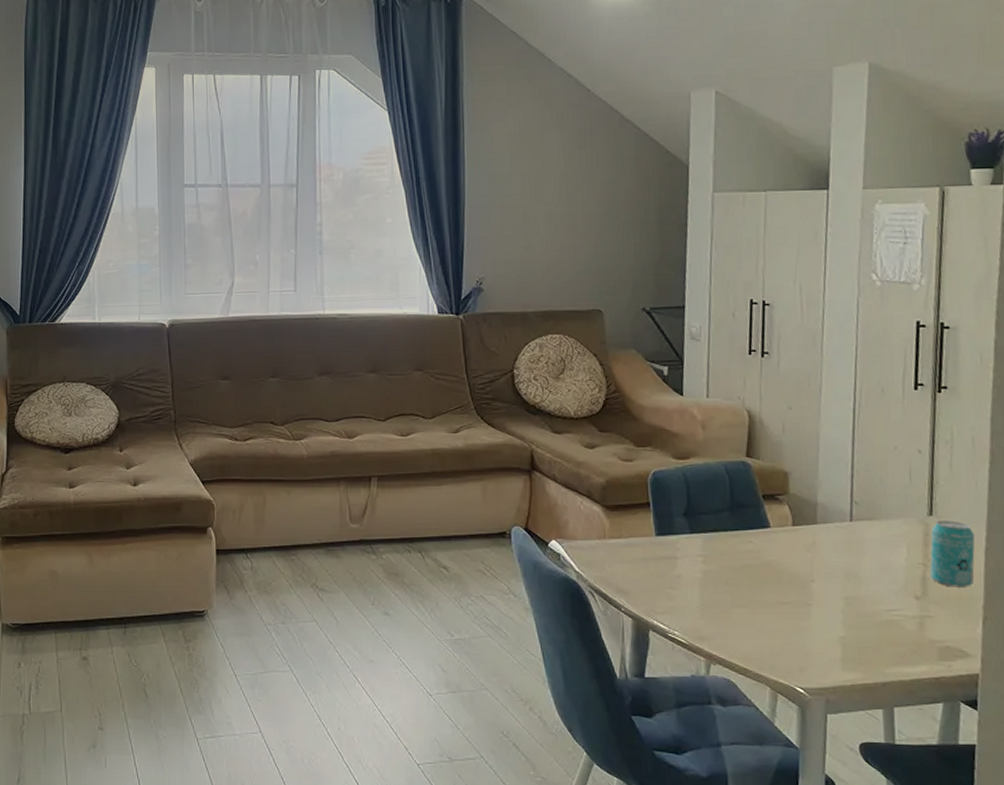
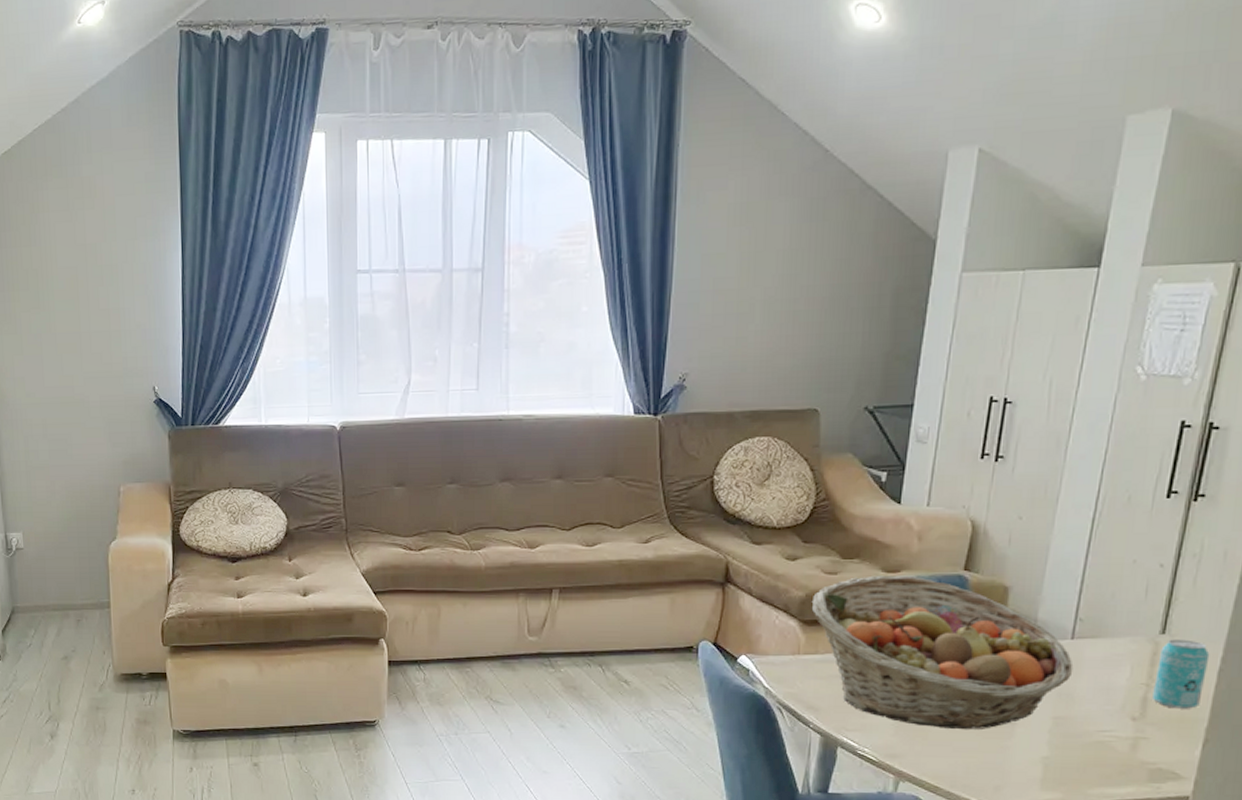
fruit basket: none [612,462,856,610] -> present [811,575,1074,729]

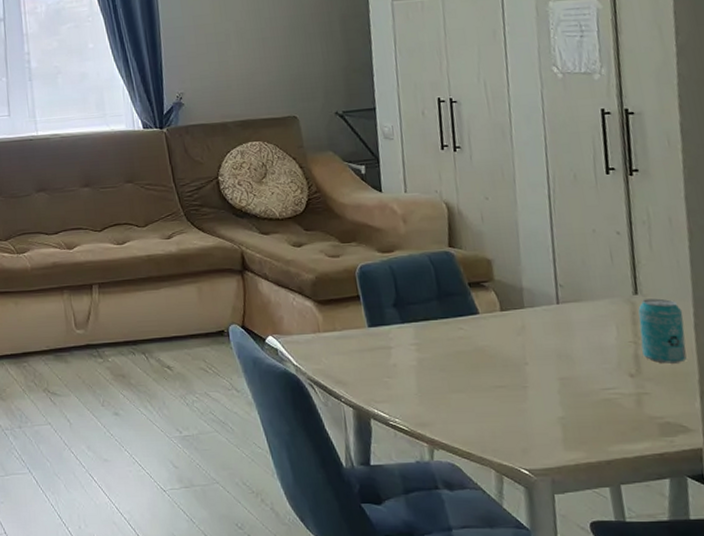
fruit basket: present [811,575,1074,729] -> none [321,255,566,395]

